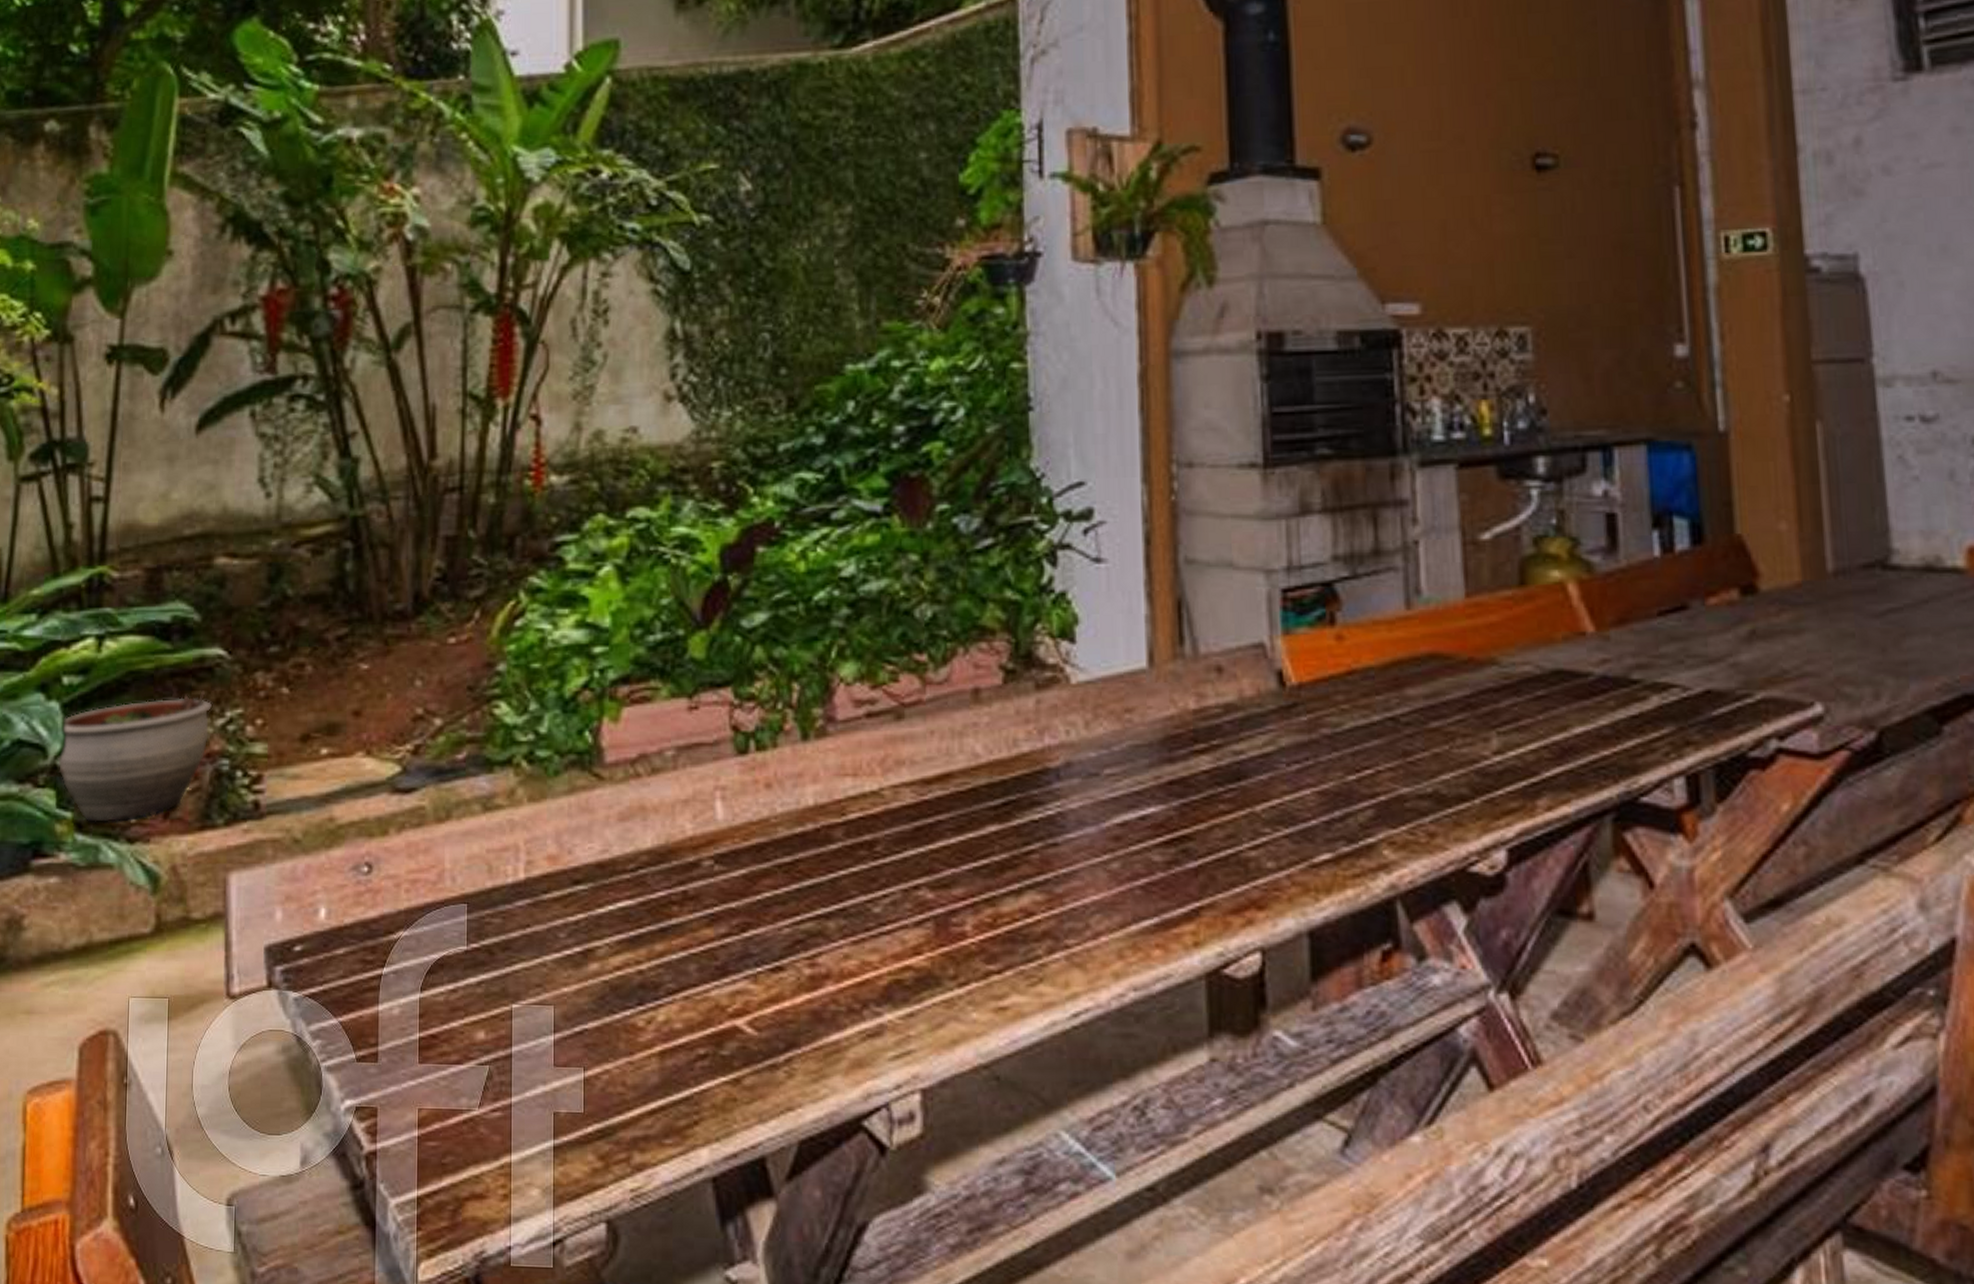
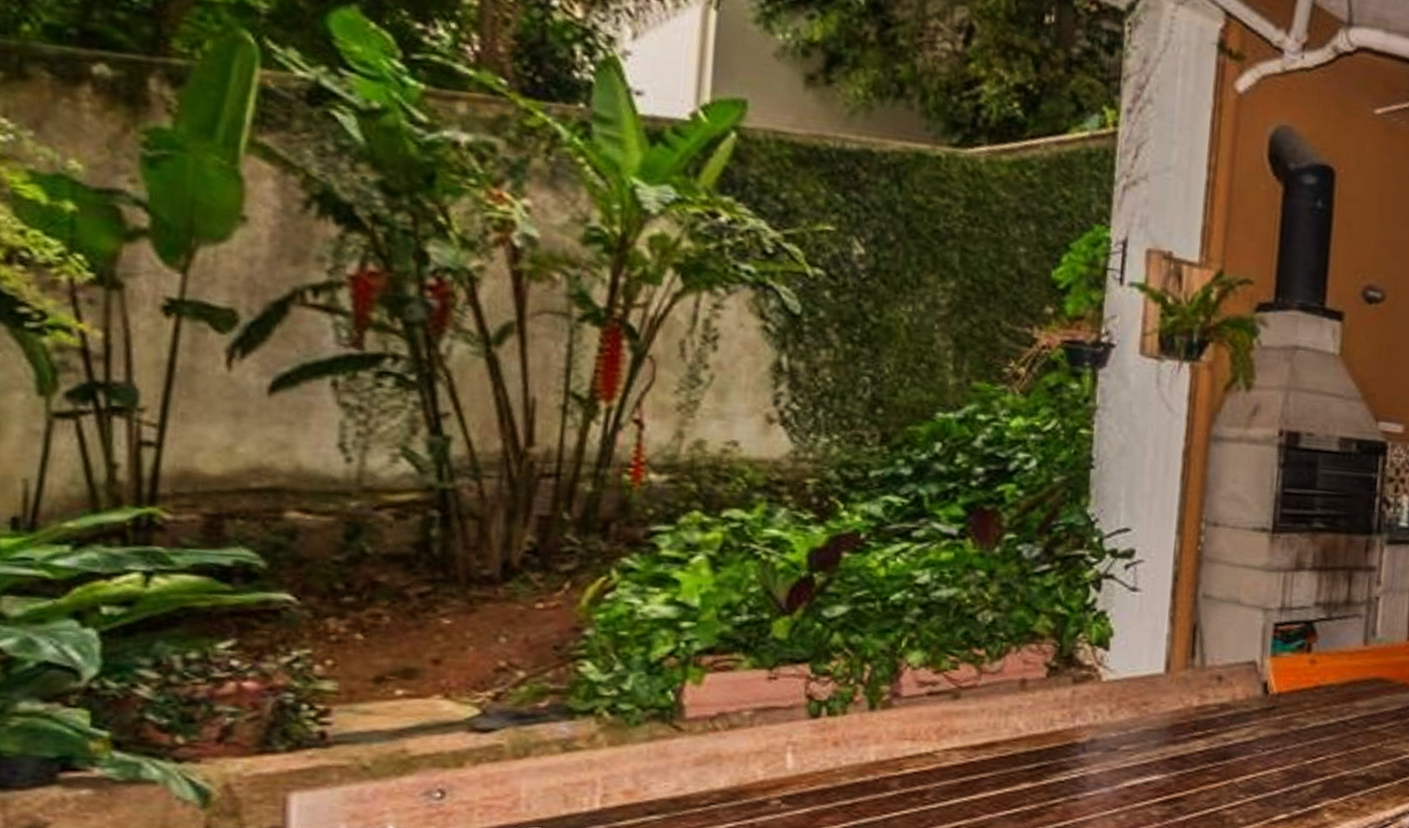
planter pot: present [58,691,212,823] -> none [93,630,276,743]

